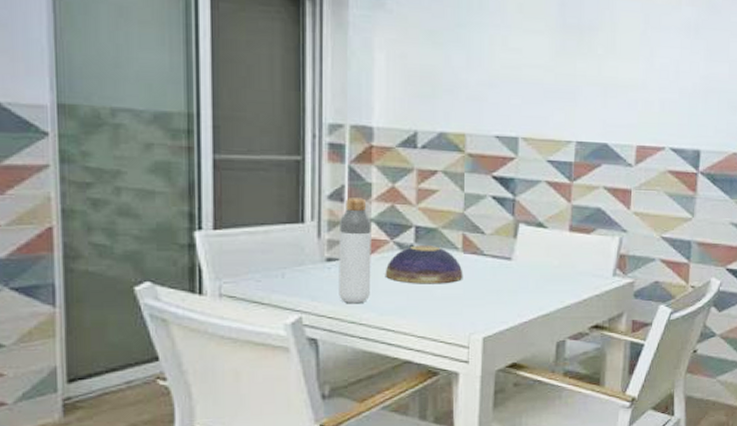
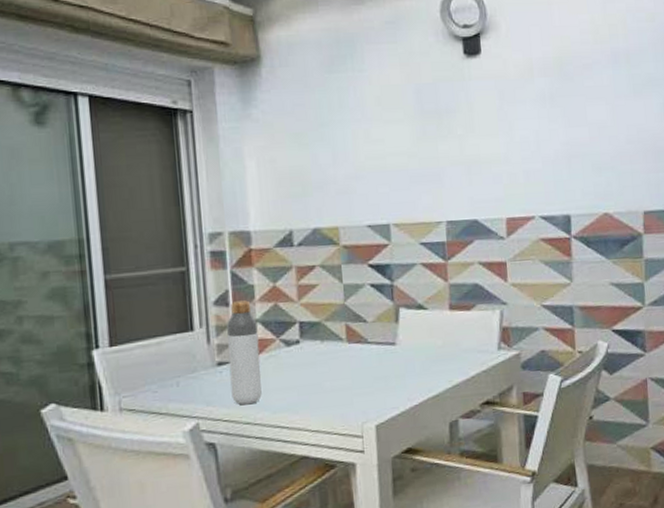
decorative bowl: present [385,244,463,284] -> none [274,338,351,379]

